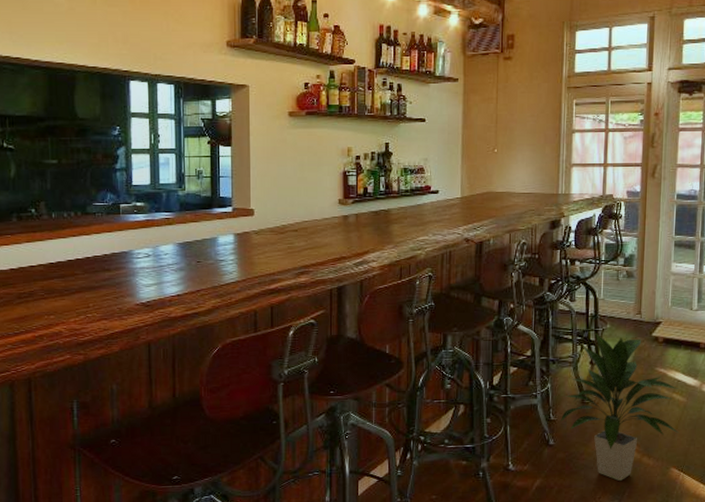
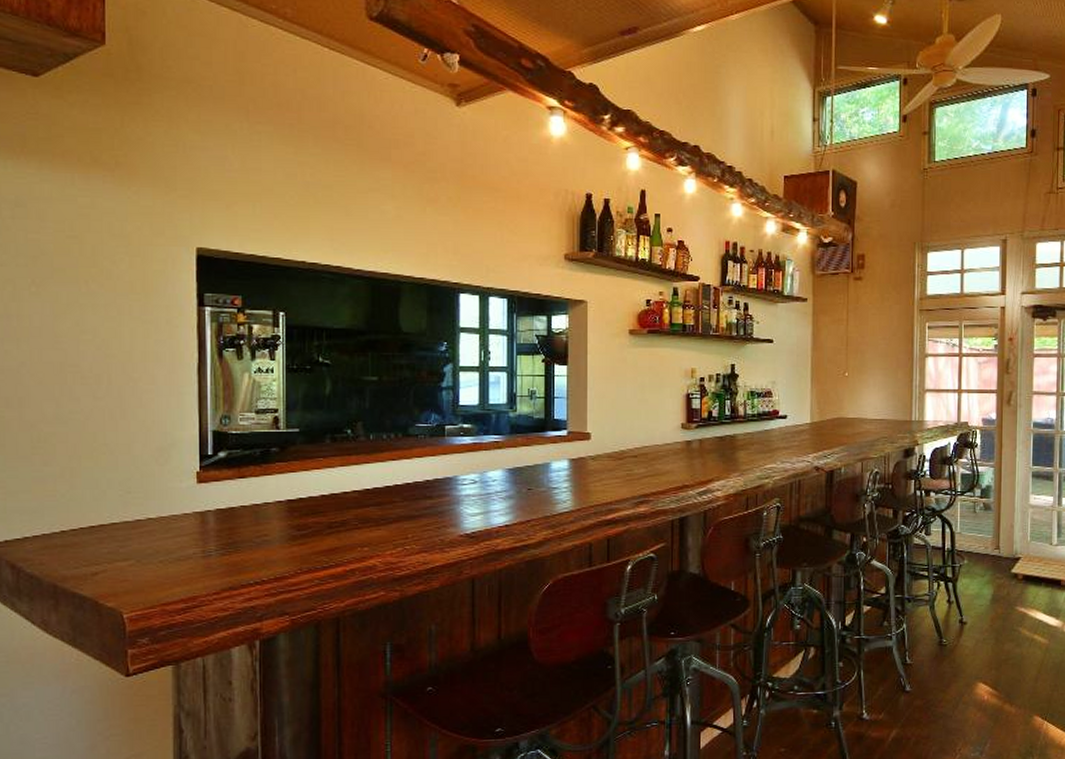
indoor plant: present [560,332,679,482] -> none [916,568,1041,731]

